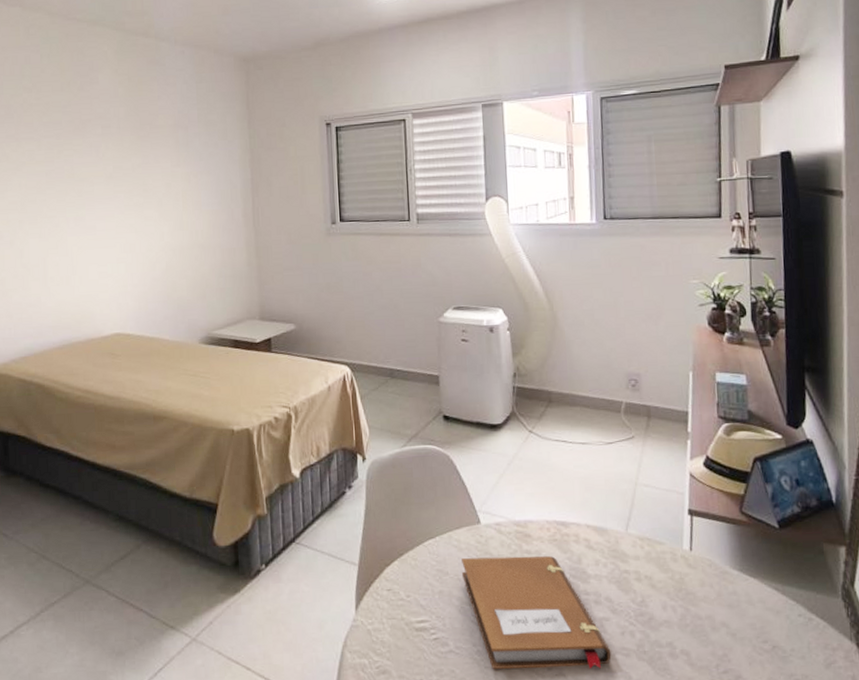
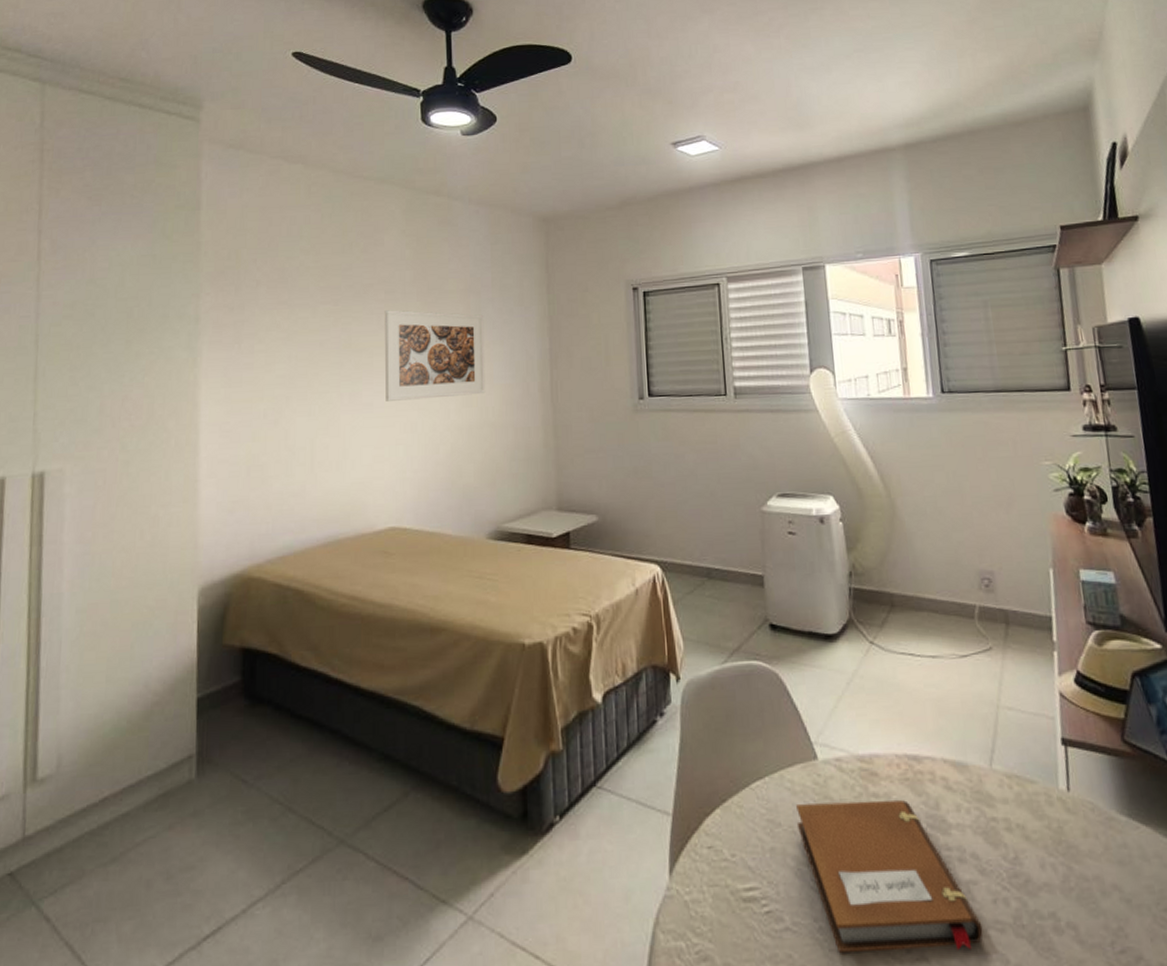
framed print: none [102,143,195,225] -> present [384,310,486,401]

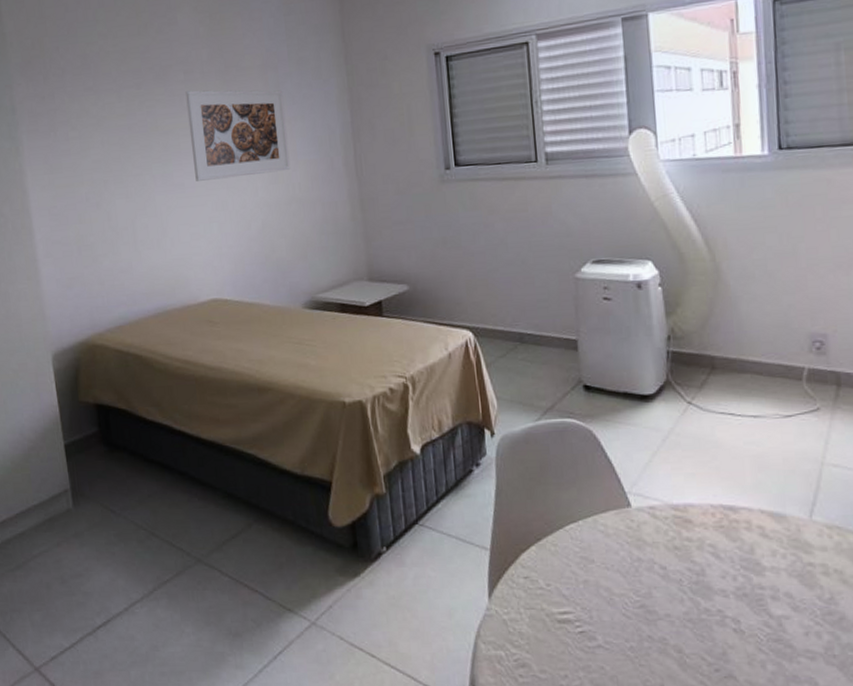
notebook: present [796,800,983,952] -> none [609,544,793,673]

